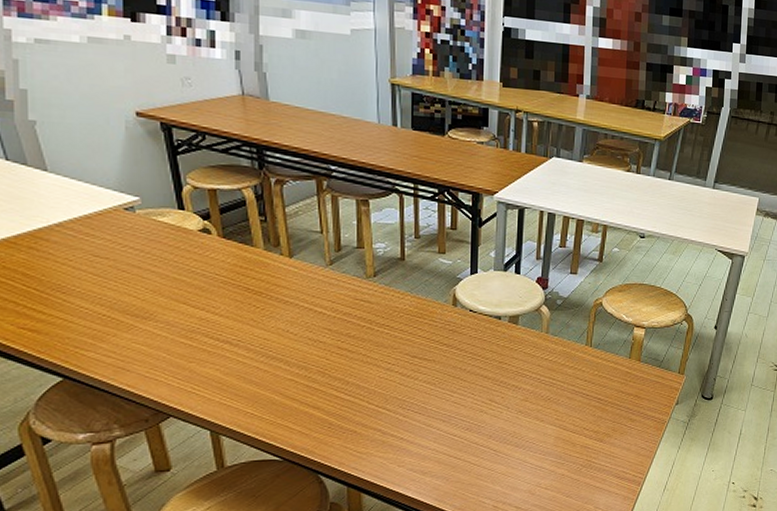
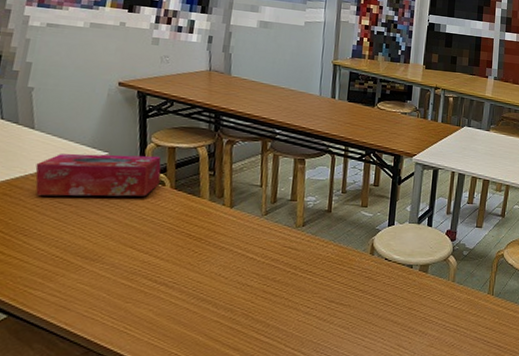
tissue box: none [58,199,205,249] -> present [35,153,162,197]

